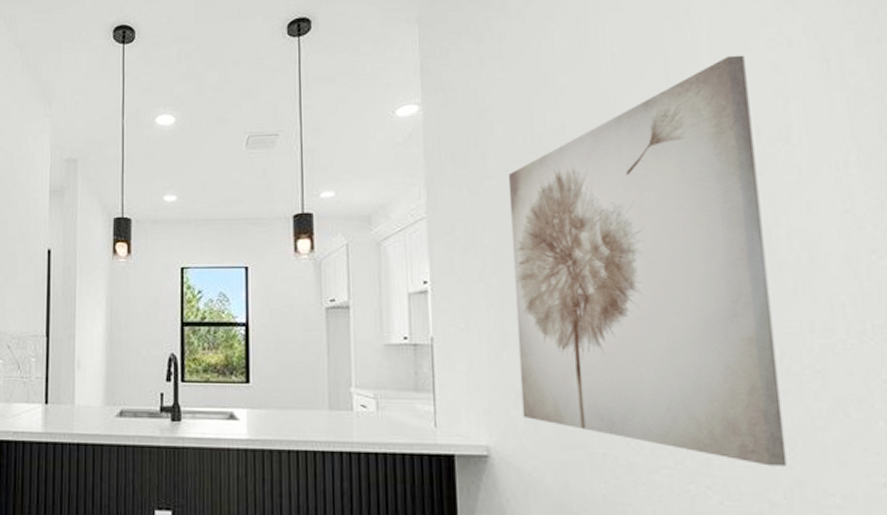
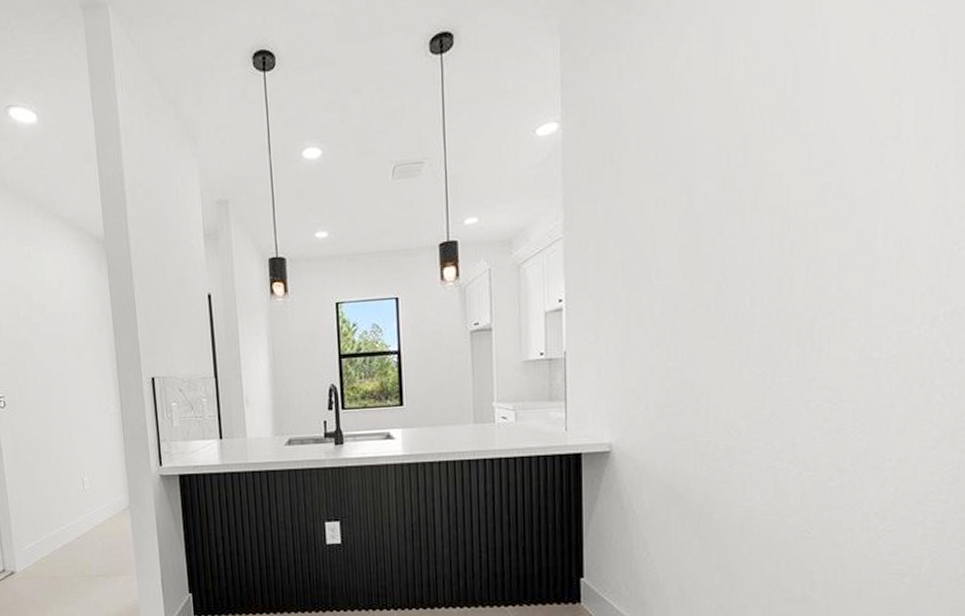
wall art: present [509,55,787,467] -> none [639,51,869,441]

